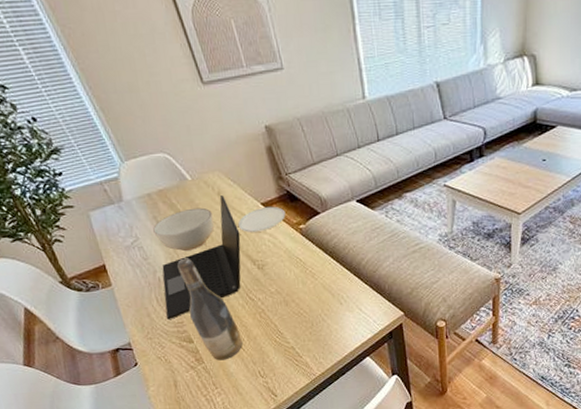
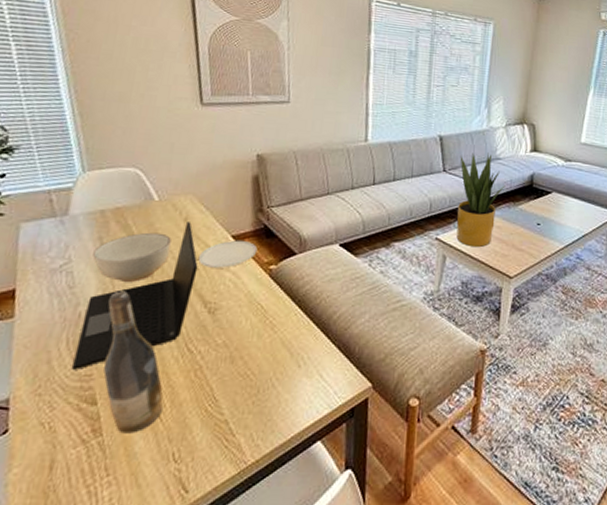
planter: none [459,93,508,190] -> present [456,152,505,248]

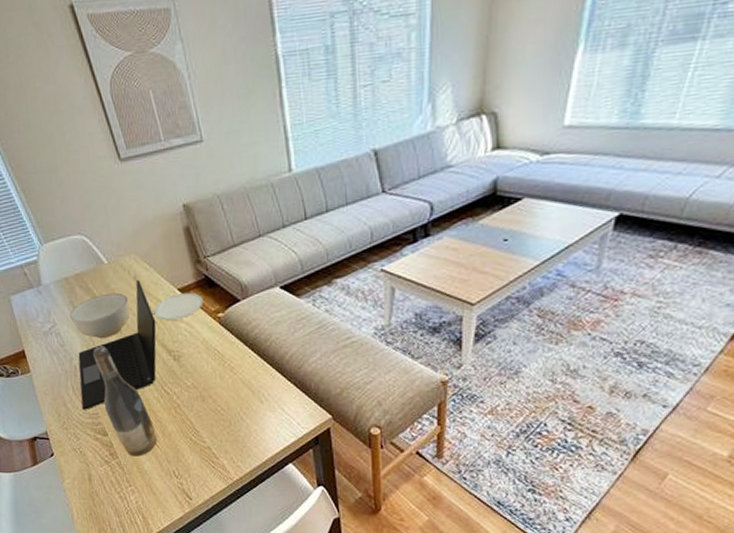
planter: present [456,152,505,248] -> none [401,161,461,276]

